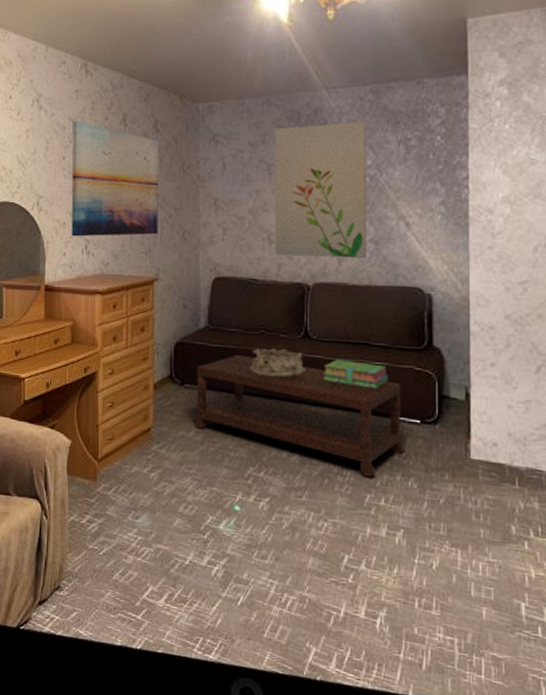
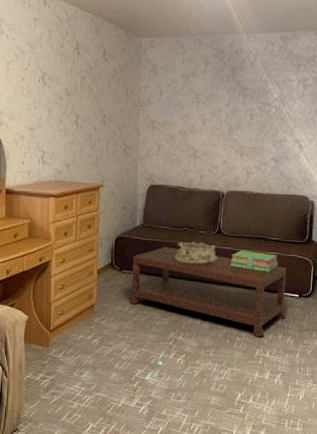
wall art: present [71,121,159,237] -> none [29,46,107,149]
wall art: present [274,121,367,259] -> none [199,62,276,173]

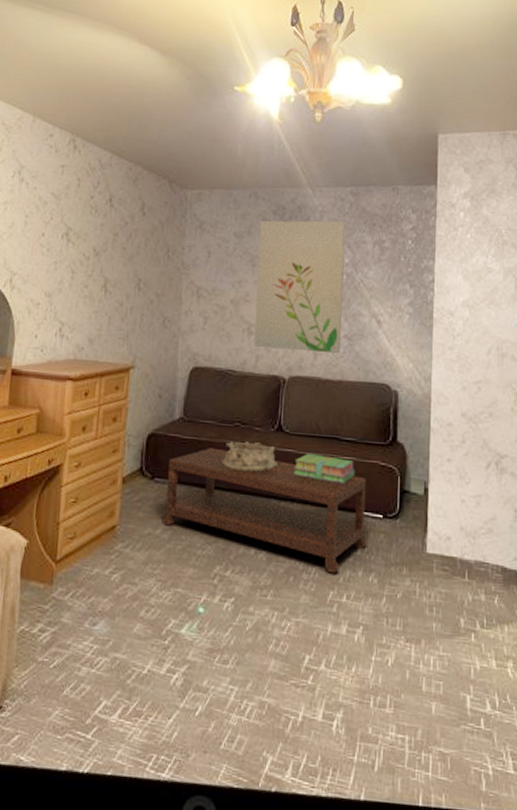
wall art: none [199,62,276,173] -> present [254,220,346,354]

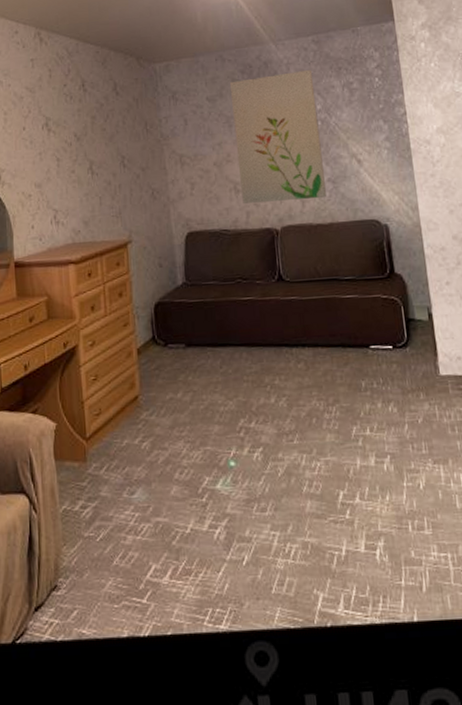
coffee table: present [162,447,367,574] -> none [179,306,382,410]
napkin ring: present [222,441,279,472] -> none [230,295,285,325]
stack of books: present [293,453,356,484] -> none [298,297,360,322]

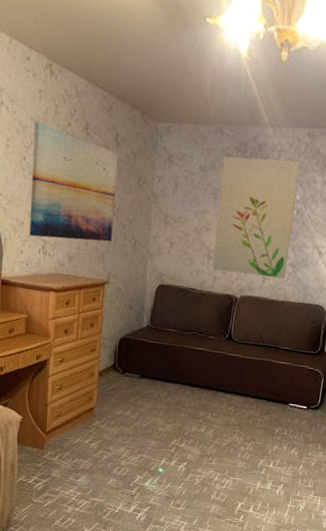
wall art: none [30,90,127,208] -> present [29,122,119,242]

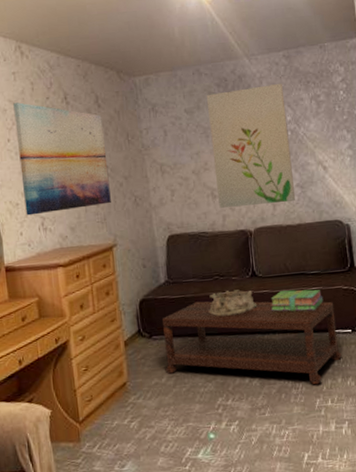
coffee table: none [131,350,297,448] -> present [162,301,342,385]
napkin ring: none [181,346,227,371] -> present [208,289,258,317]
stack of books: none [238,357,289,382] -> present [270,289,324,311]

